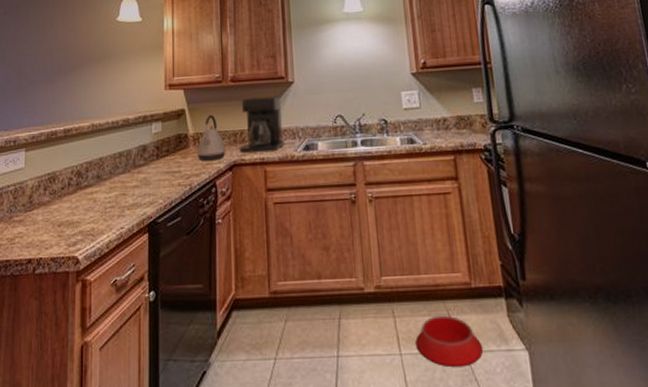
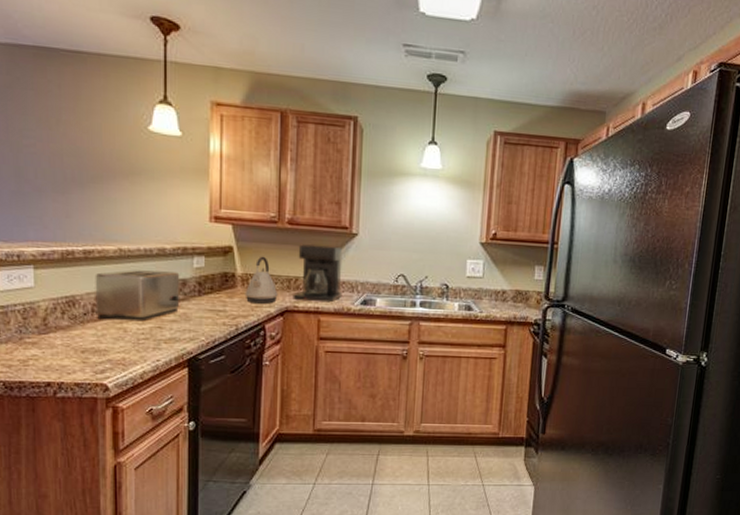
toaster: none [71,139,141,193] -> present [95,270,180,322]
pet bowl: present [416,315,483,368] -> none [443,457,498,496]

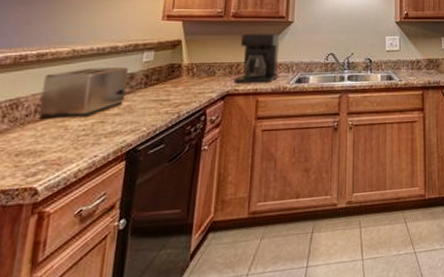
kettle: present [245,256,278,305] -> none [189,46,221,92]

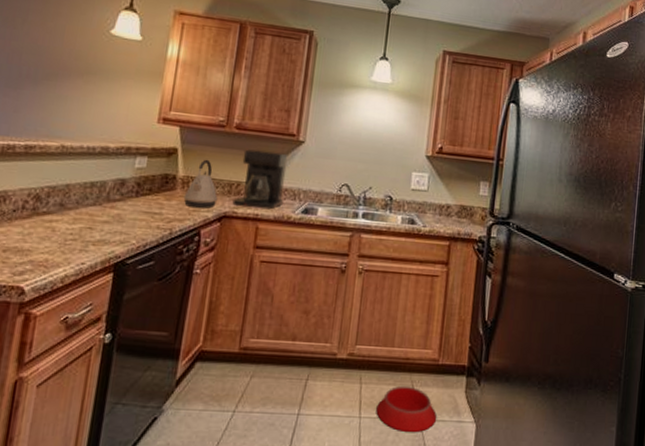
toaster: present [38,67,129,120] -> none [26,167,120,222]
kettle: none [189,46,221,92] -> present [183,159,218,210]
pet bowl: none [376,223,429,267] -> present [376,385,436,433]

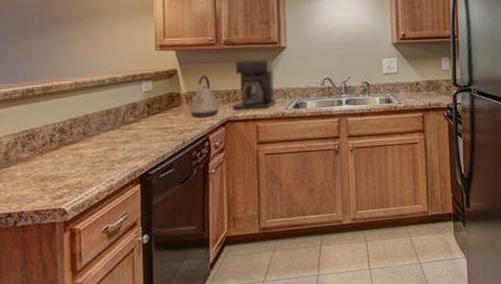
pet bowl: present [376,385,436,433] -> none [382,237,433,275]

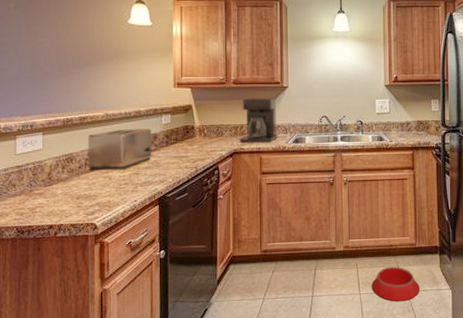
toaster: none [53,97,131,149] -> present [87,129,152,171]
kettle: present [189,75,220,119] -> none [202,110,228,150]
pet bowl: none [382,237,433,275] -> present [372,266,419,302]

